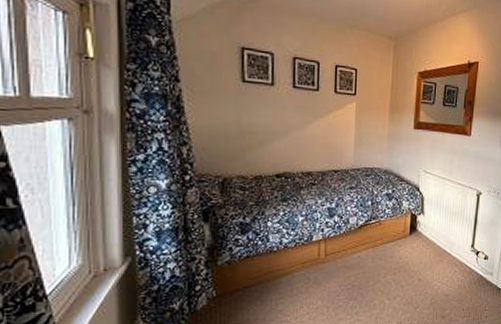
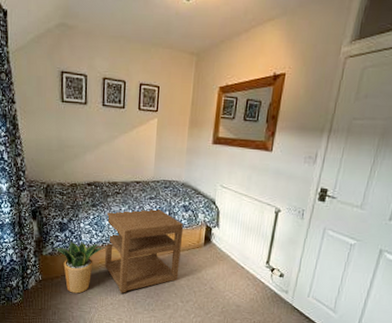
potted plant: none [234,243,298,307] -> present [55,241,105,294]
nightstand: none [298,198,388,299] -> present [104,208,184,293]

